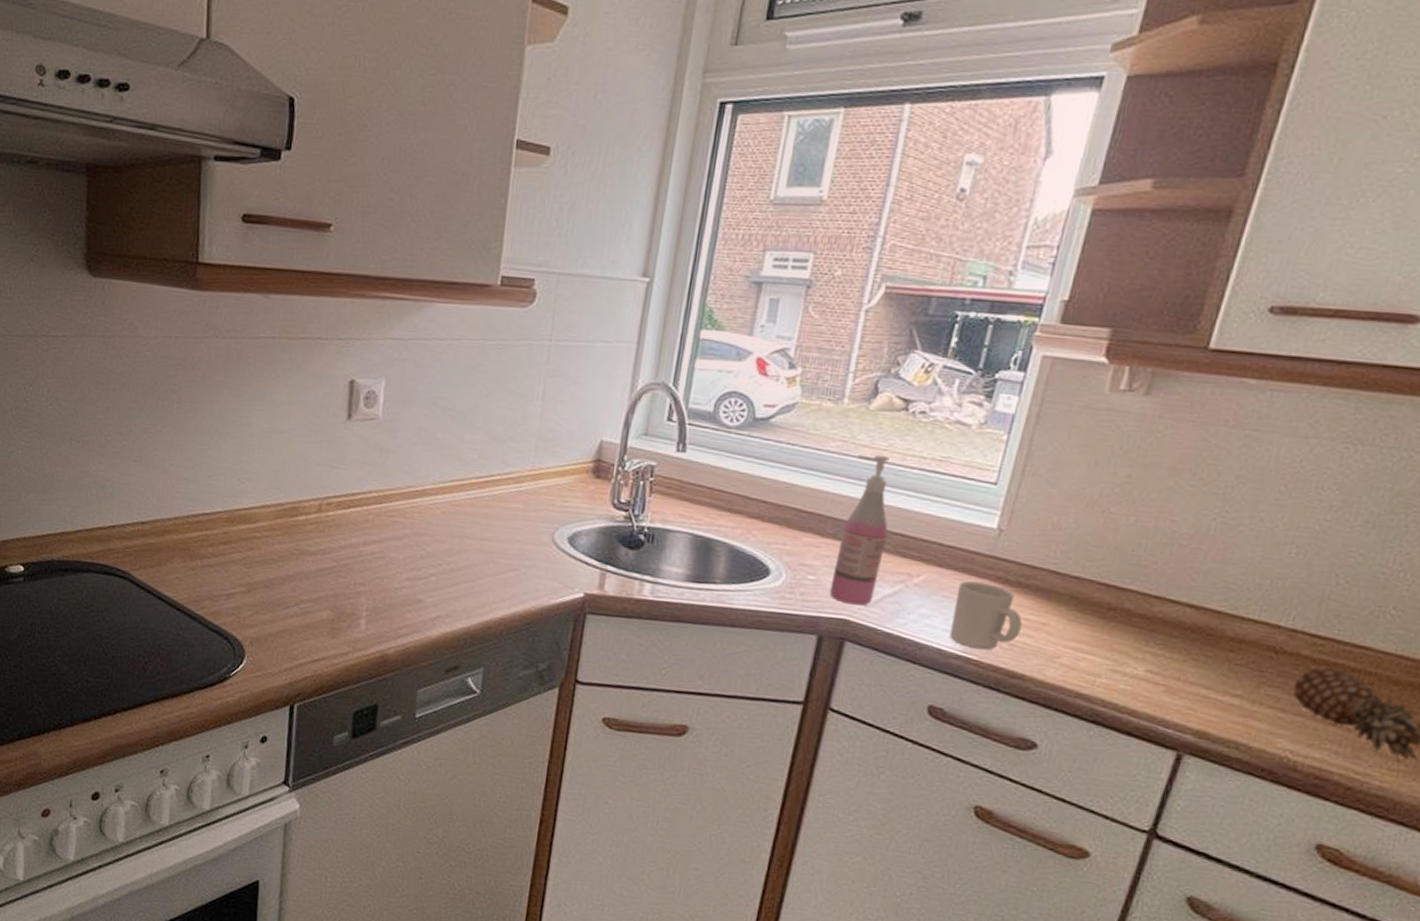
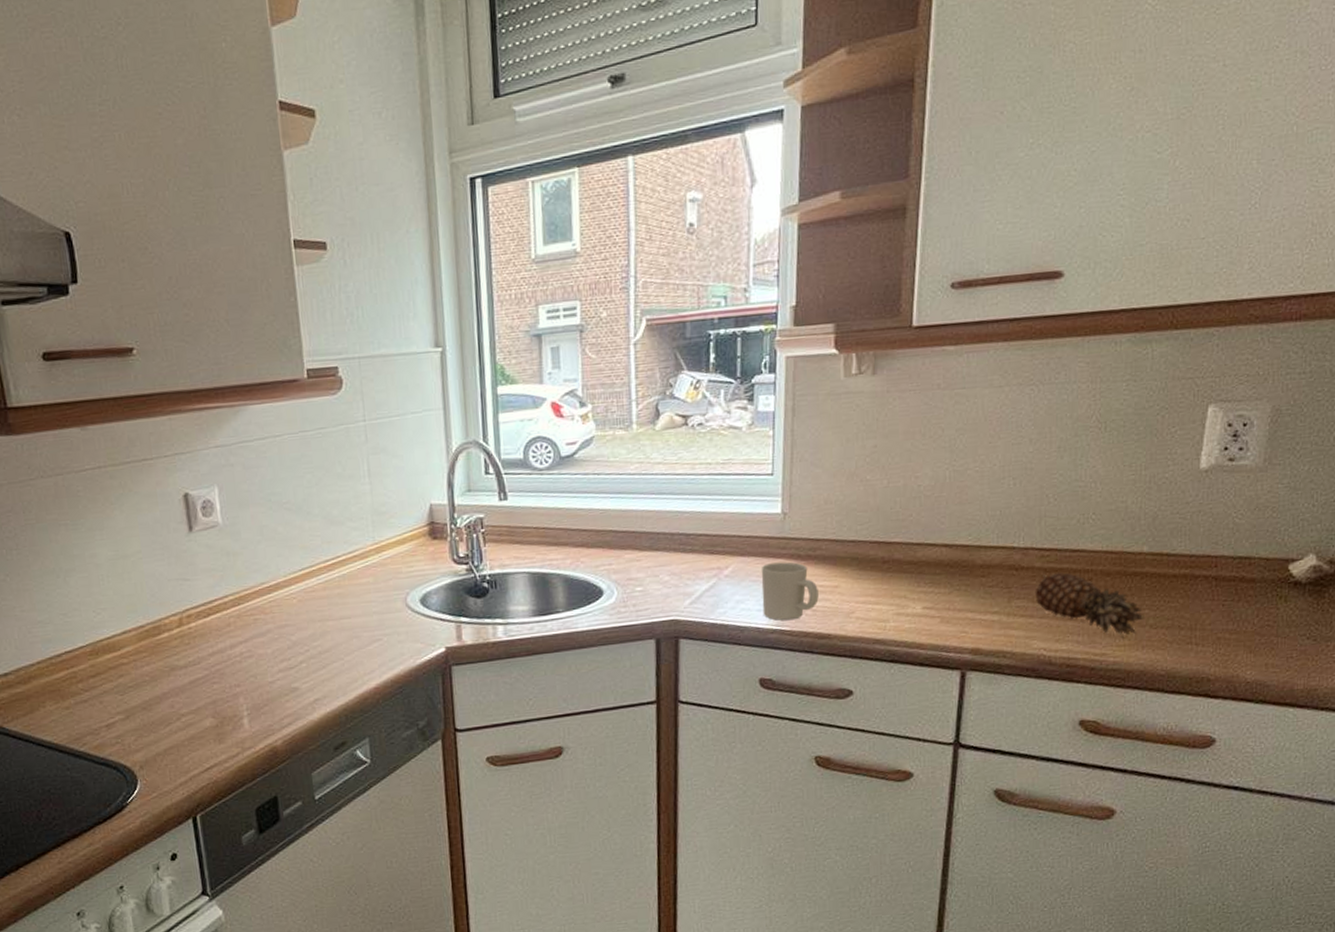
soap dispenser: present [829,454,890,606] -> none [655,468,695,606]

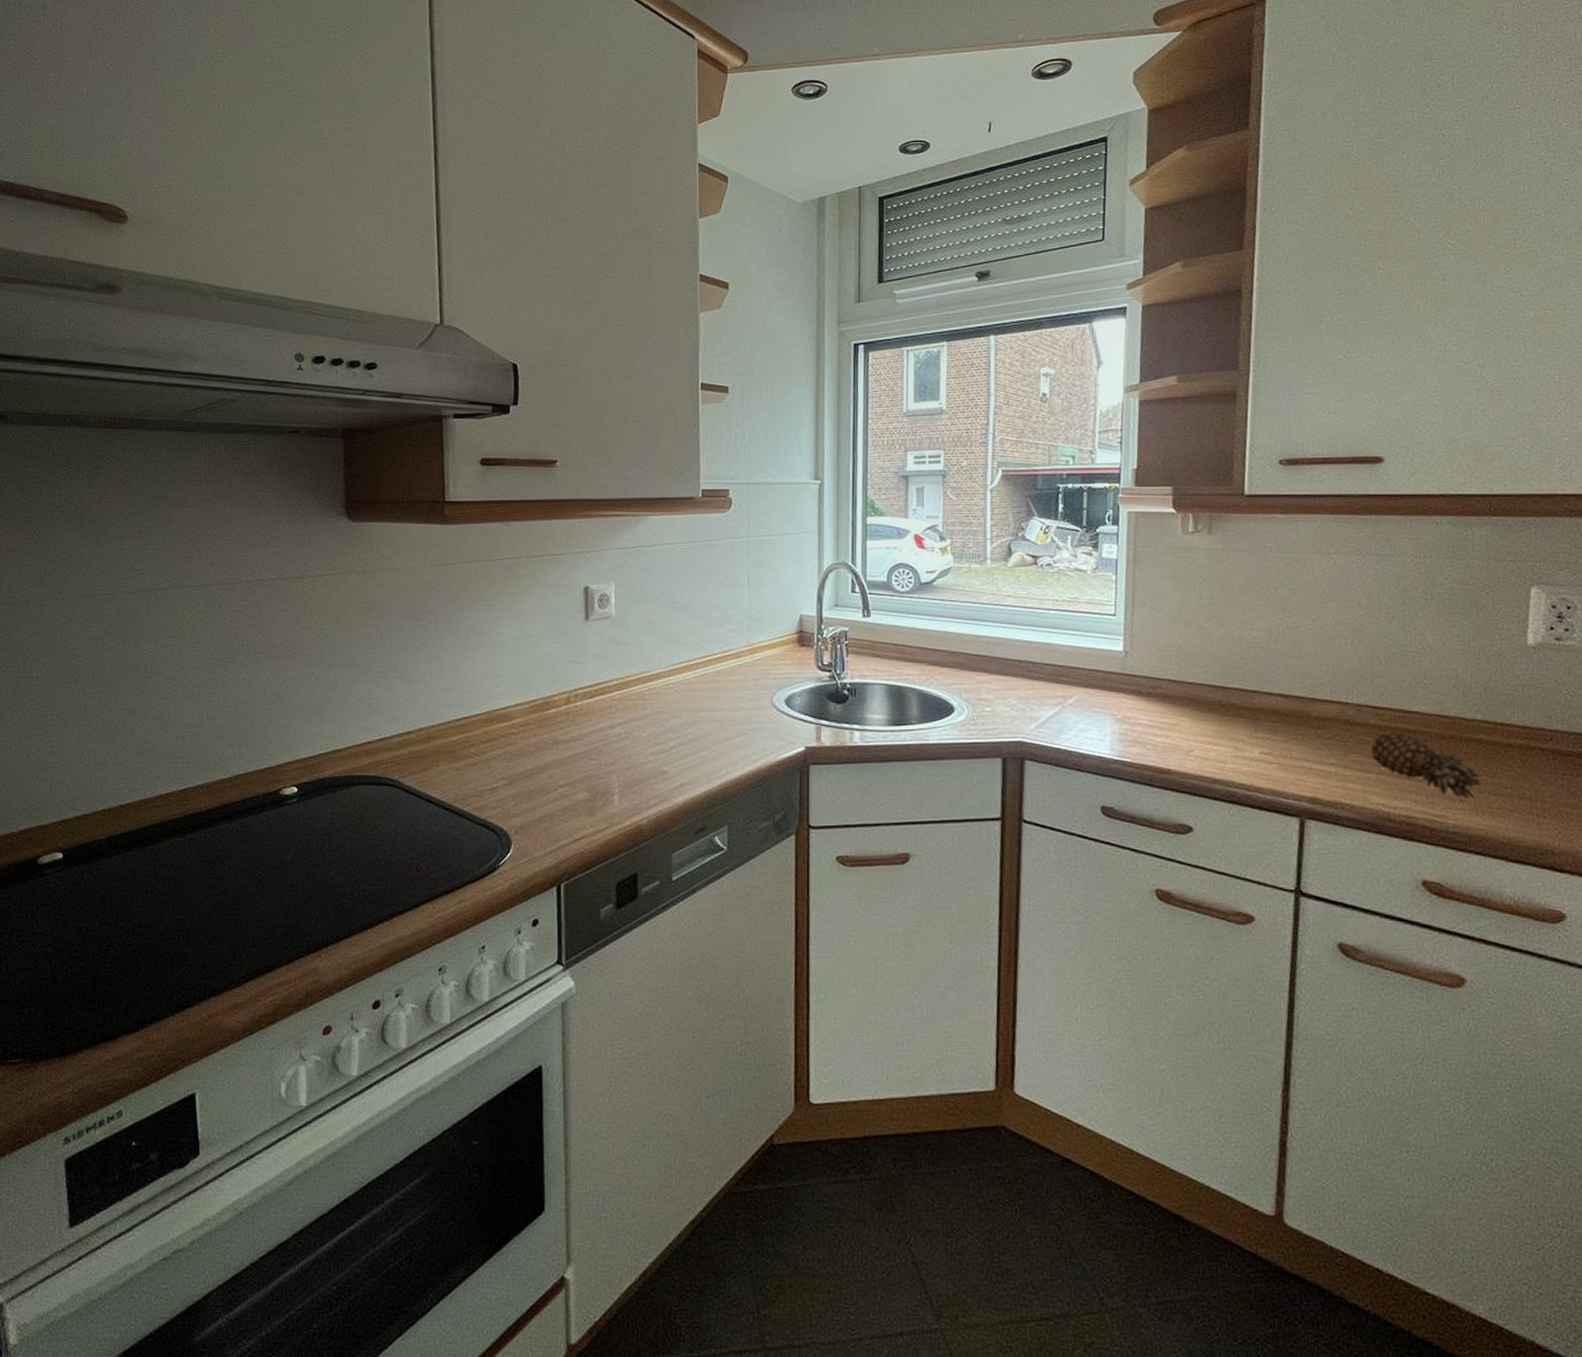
mug: present [761,562,819,621] -> none [1103,697,1159,753]

